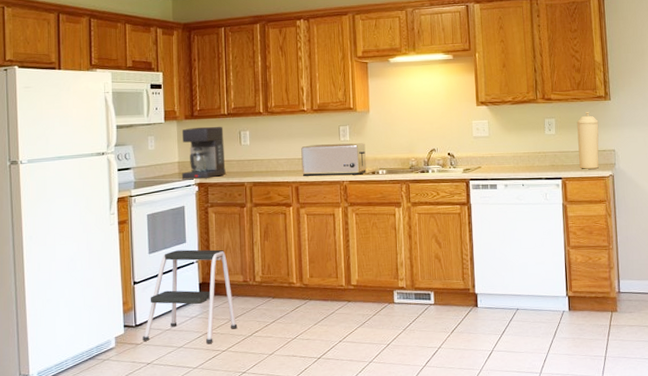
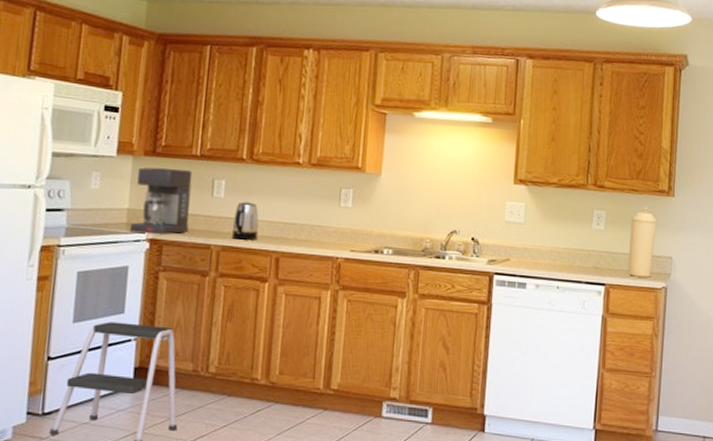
kettle: none [259,146,280,176] -> present [231,202,259,240]
toaster: present [301,143,366,177] -> none [286,207,371,253]

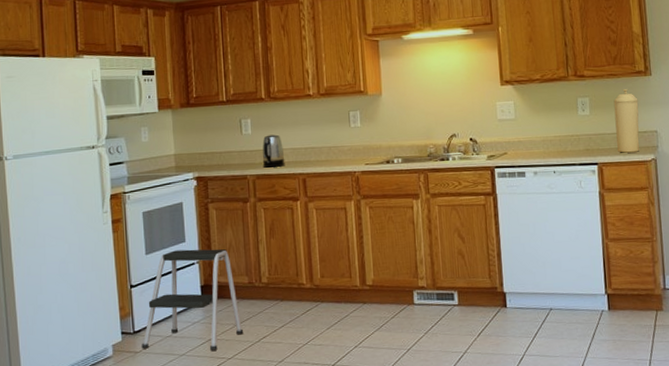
coffee maker: present [129,167,193,235] -> none [177,114,226,173]

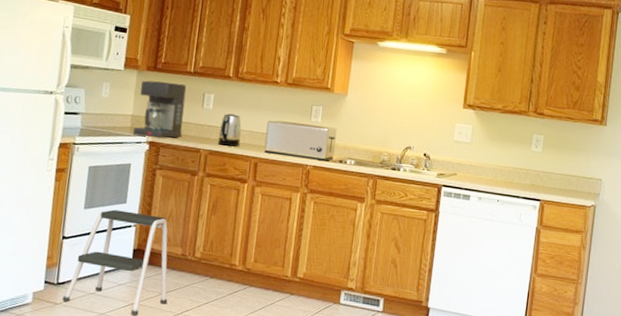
coffee maker: none [177,114,226,173] -> present [132,80,187,139]
toaster: none [308,129,380,168] -> present [264,120,337,162]
canister: present [613,88,640,153] -> none [561,133,590,196]

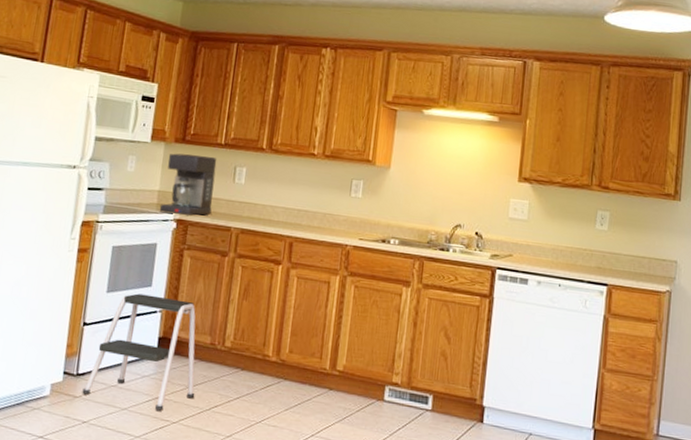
kettle: present [217,113,242,147] -> none [249,188,276,225]
toaster: present [264,120,337,162] -> none [300,195,379,242]

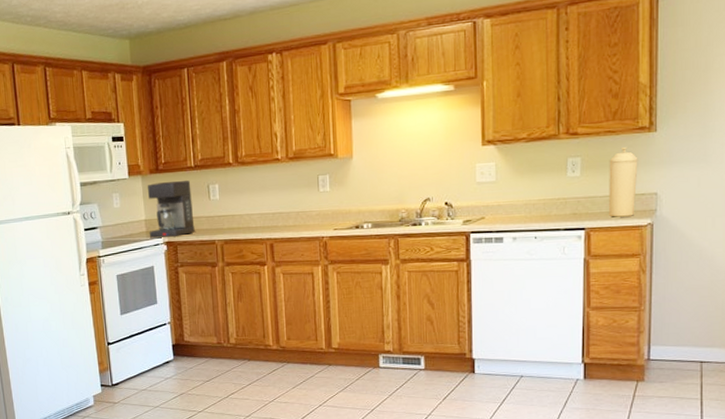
step stool: present [82,293,196,411] -> none [119,310,213,404]
canister: none [631,209,662,280] -> present [609,146,638,217]

